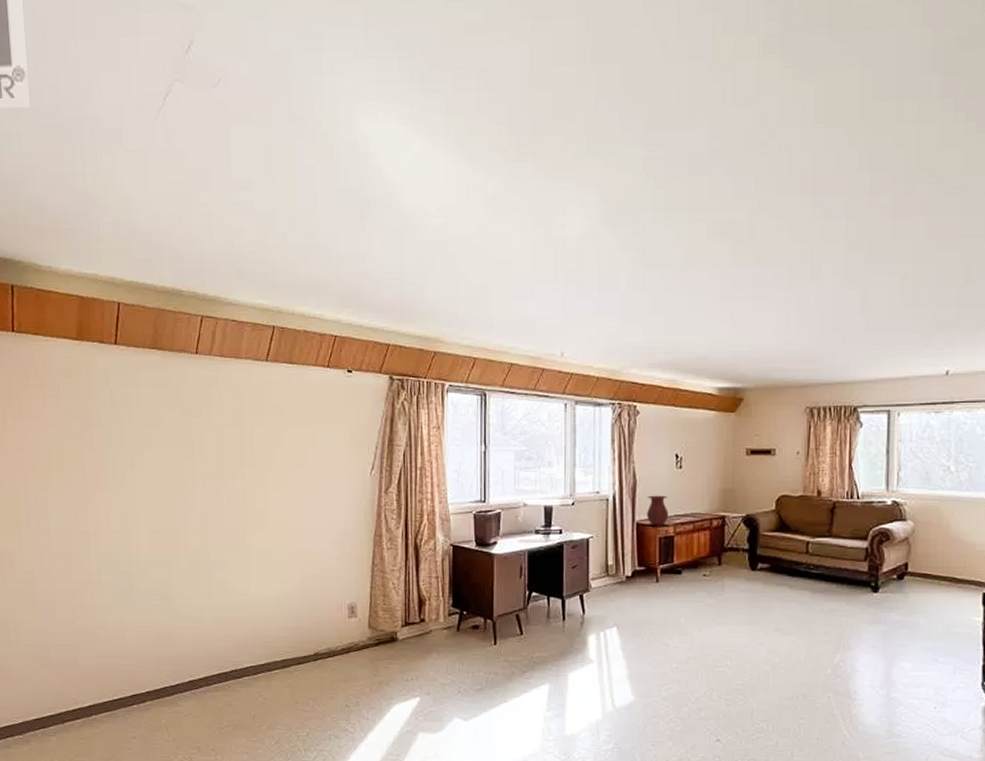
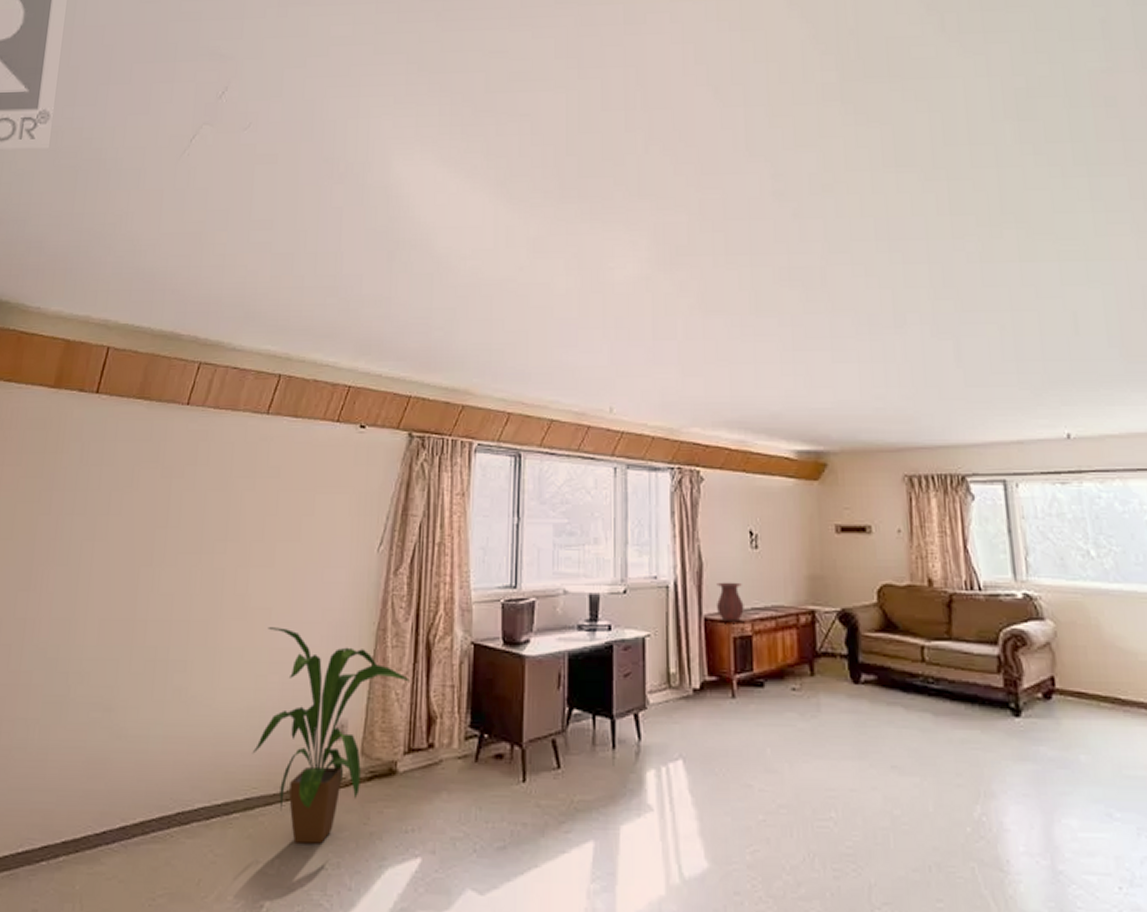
house plant: none [283,535,403,690] -> present [251,627,410,844]

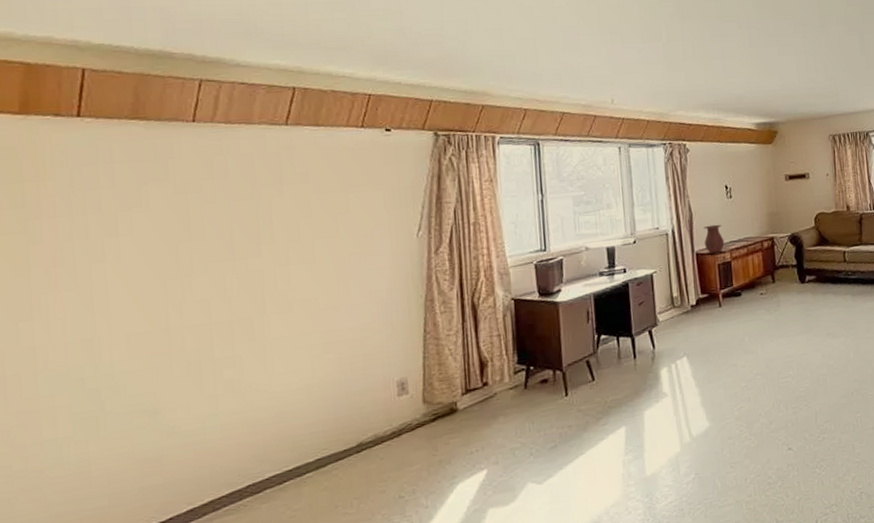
house plant: present [251,627,410,844] -> none [316,313,460,484]

